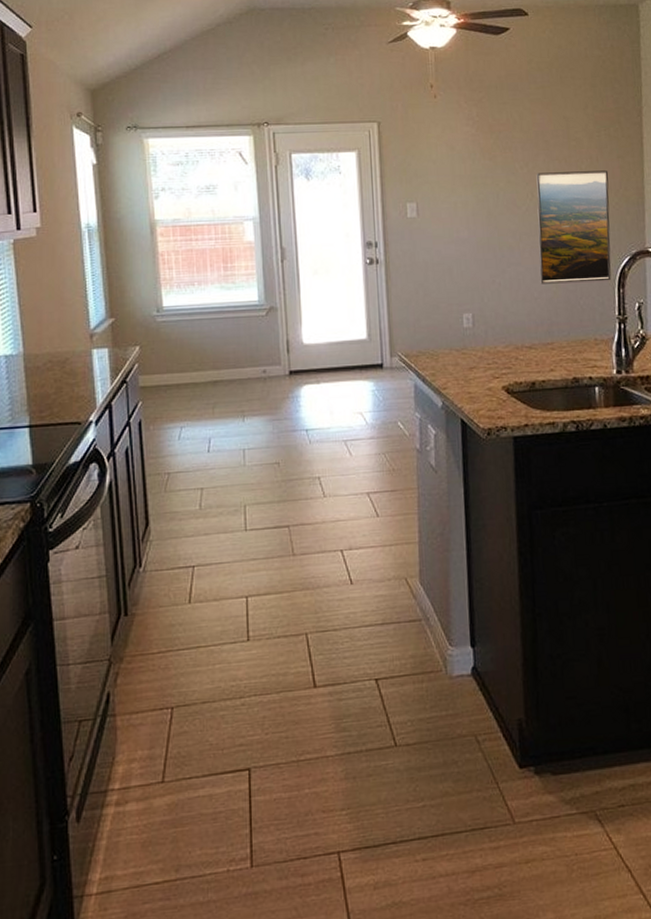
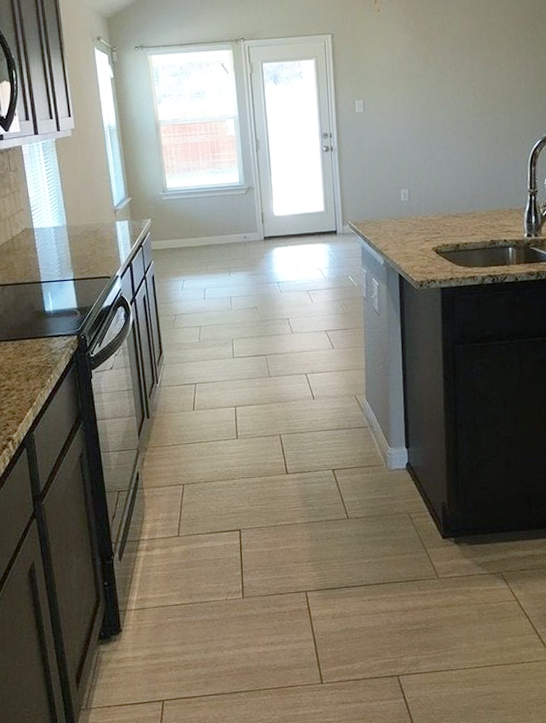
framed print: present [536,170,612,284] -> none [462,67,525,165]

